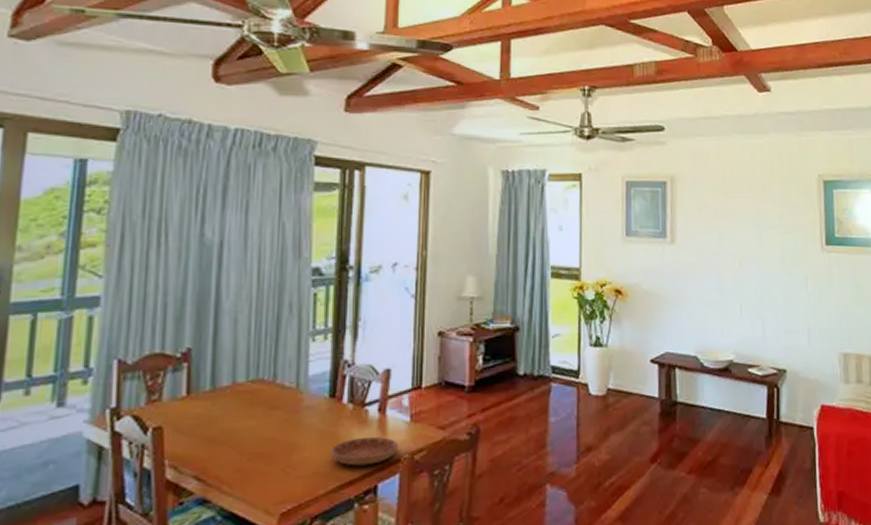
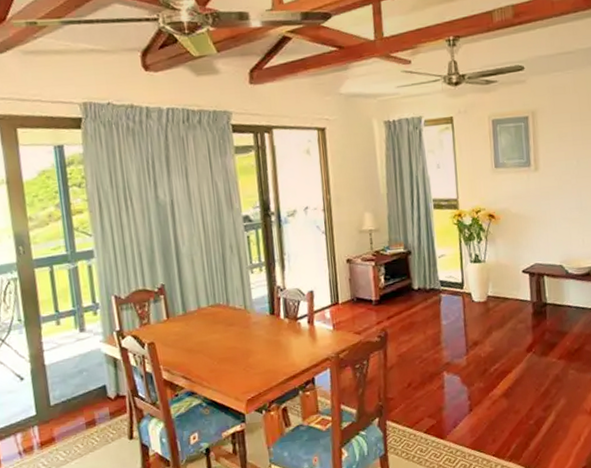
saucer: present [331,436,398,466] -> none [277,342,327,364]

